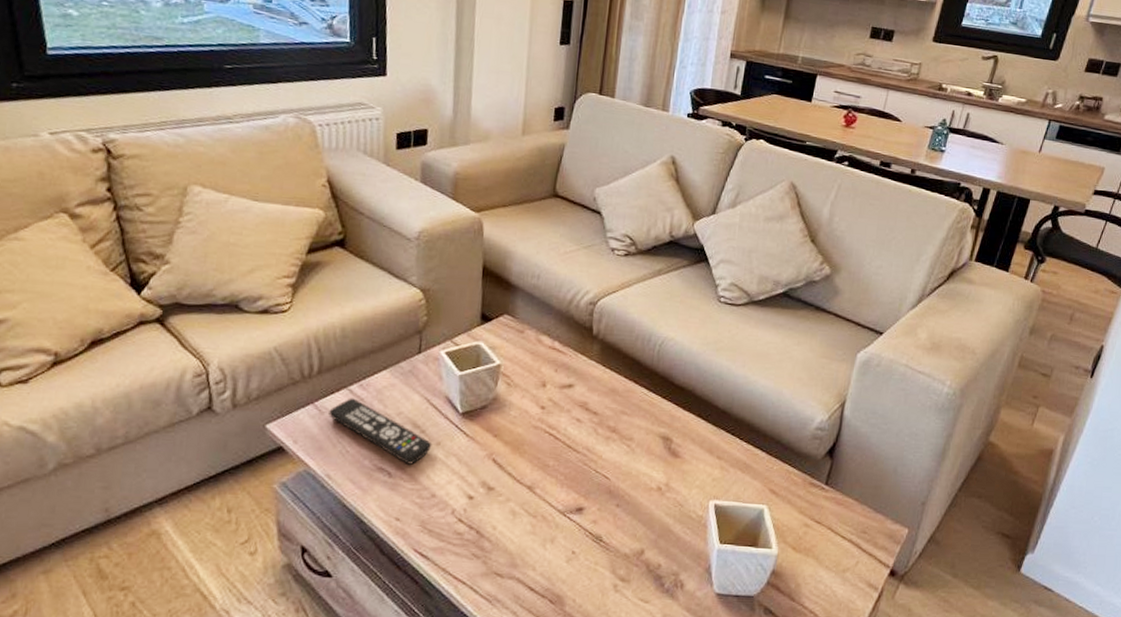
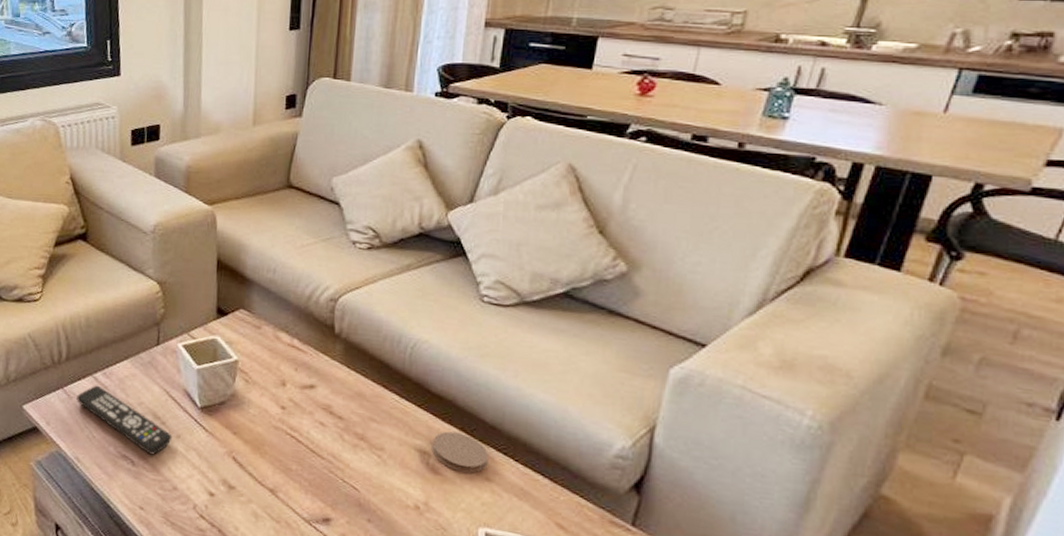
coaster: none [673,418,720,454] -> present [432,431,489,473]

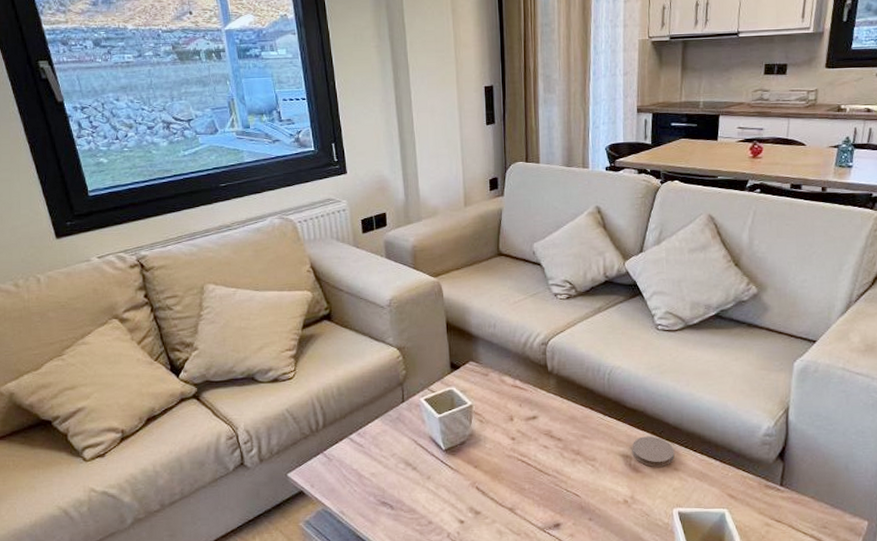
remote control: present [76,385,173,455] -> none [336,445,424,497]

